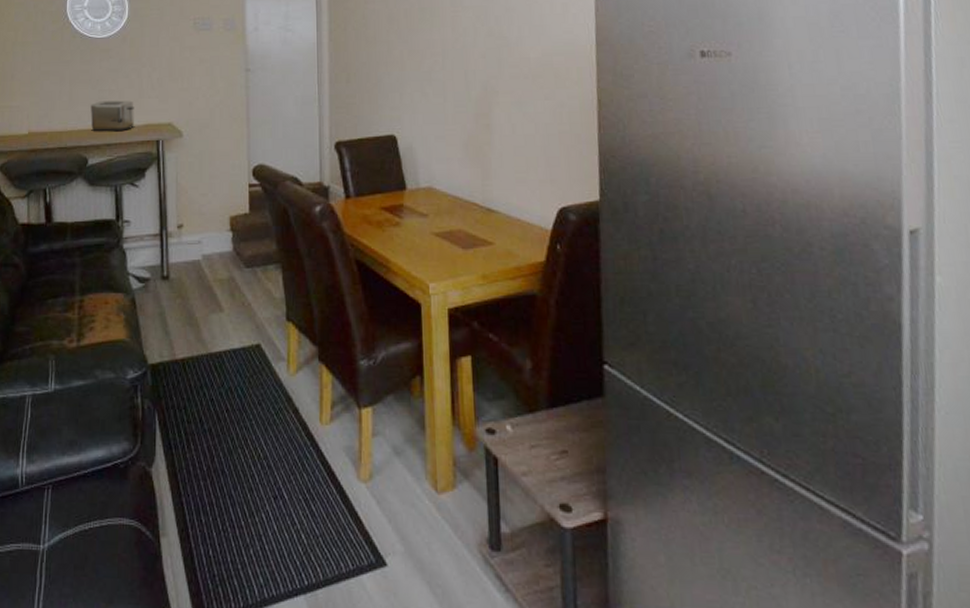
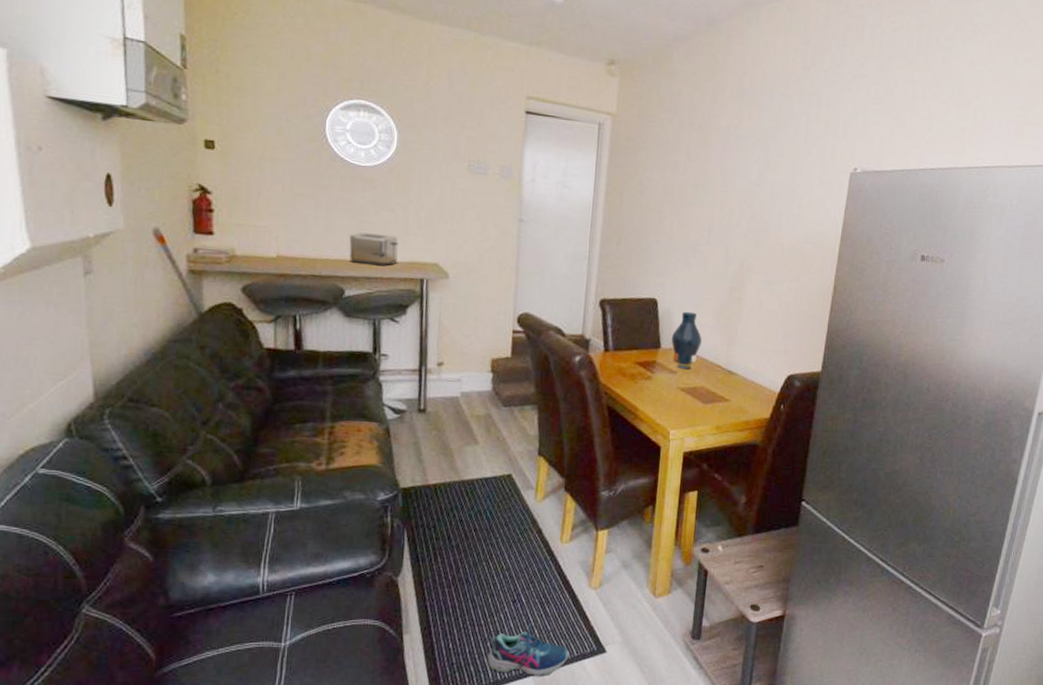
athletic shoe: none [251,523,344,596] -> present [487,622,570,677]
vase: none [418,145,452,211] -> present [672,311,702,370]

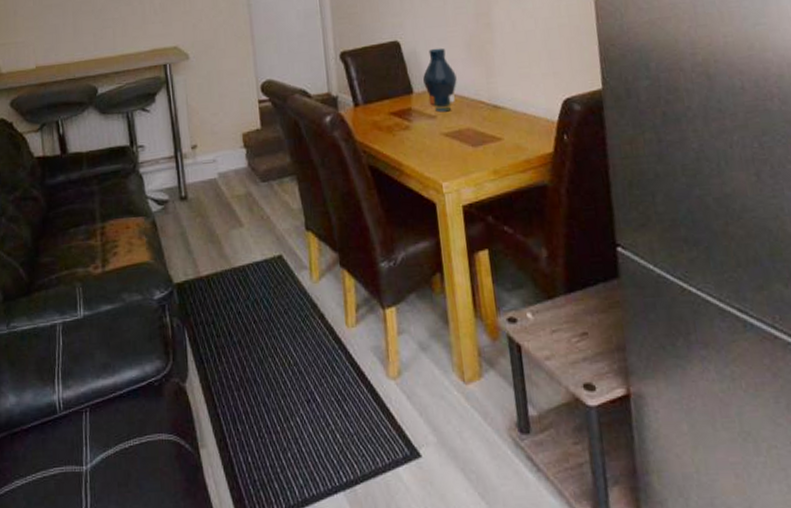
toaster: present [349,232,399,267] -> none [95,27,140,60]
athletic shoe: present [487,622,570,677] -> none [290,424,380,492]

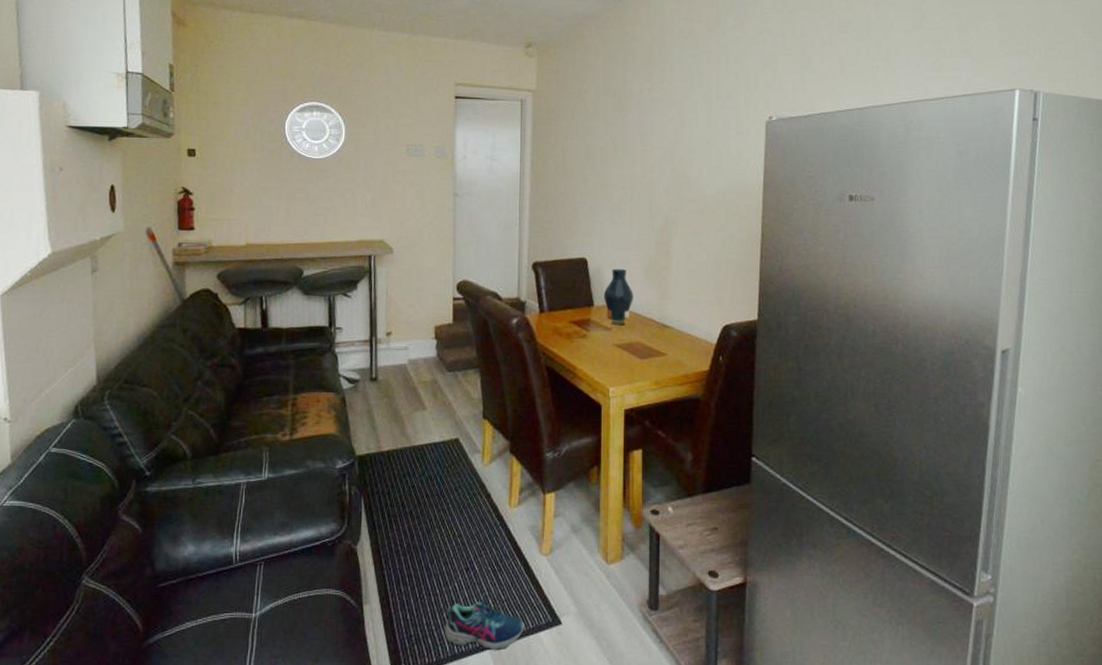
athletic shoe: none [290,424,380,492] -> present [444,591,525,651]

